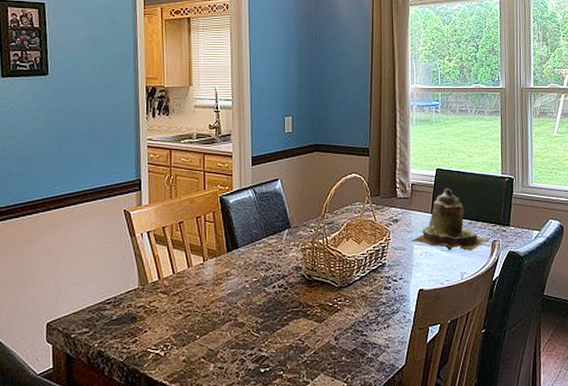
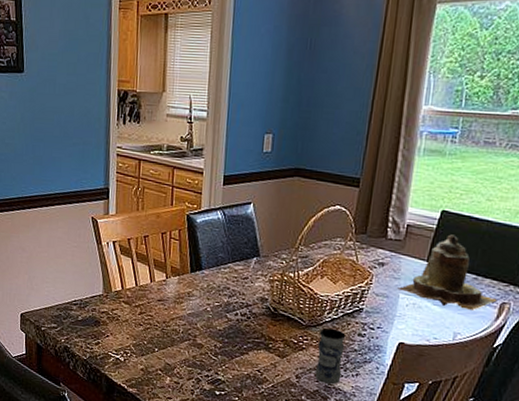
jar: none [351,286,375,341] -> present [315,327,346,385]

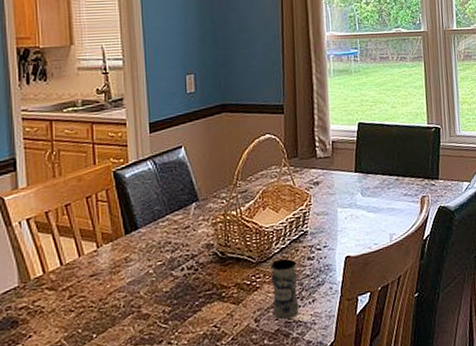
teapot: present [396,234,497,310] -> none [333,143,418,211]

